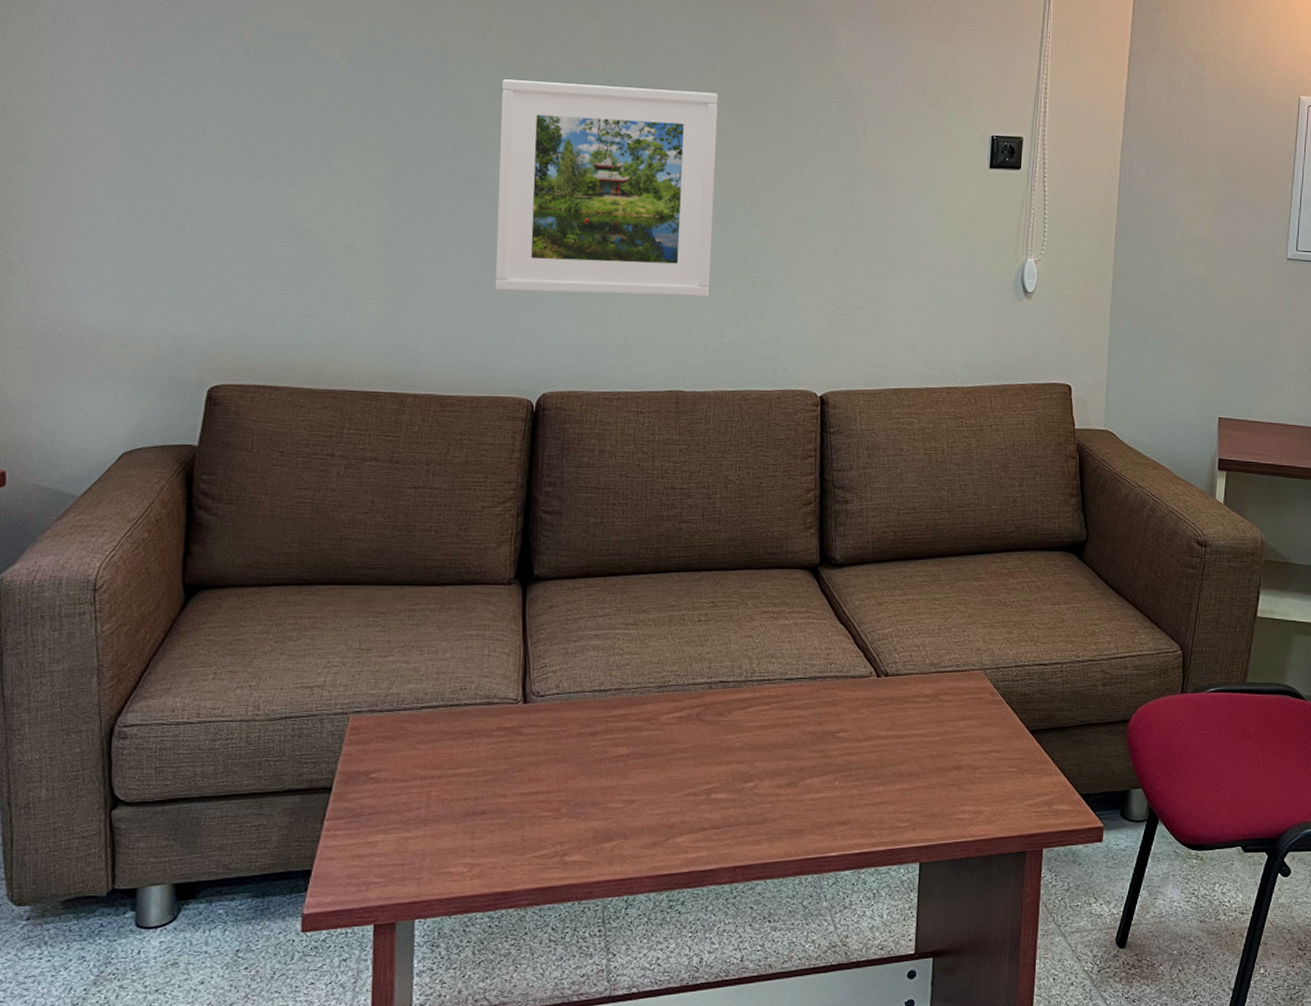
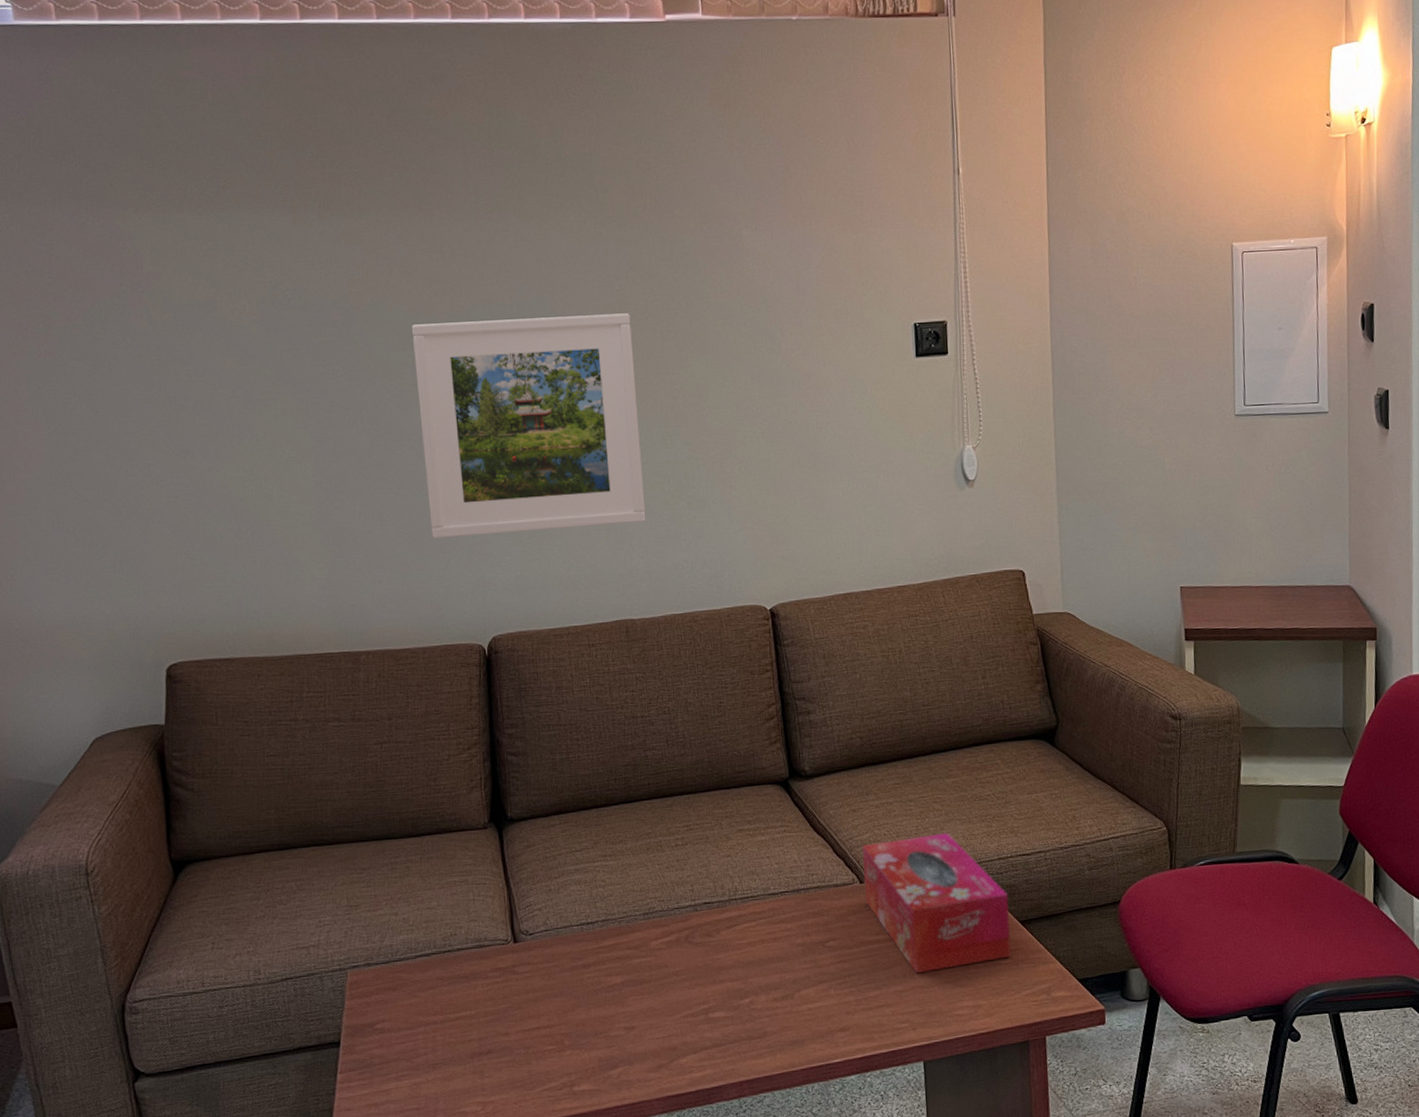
tissue box: none [881,634,1022,774] -> present [862,832,1012,974]

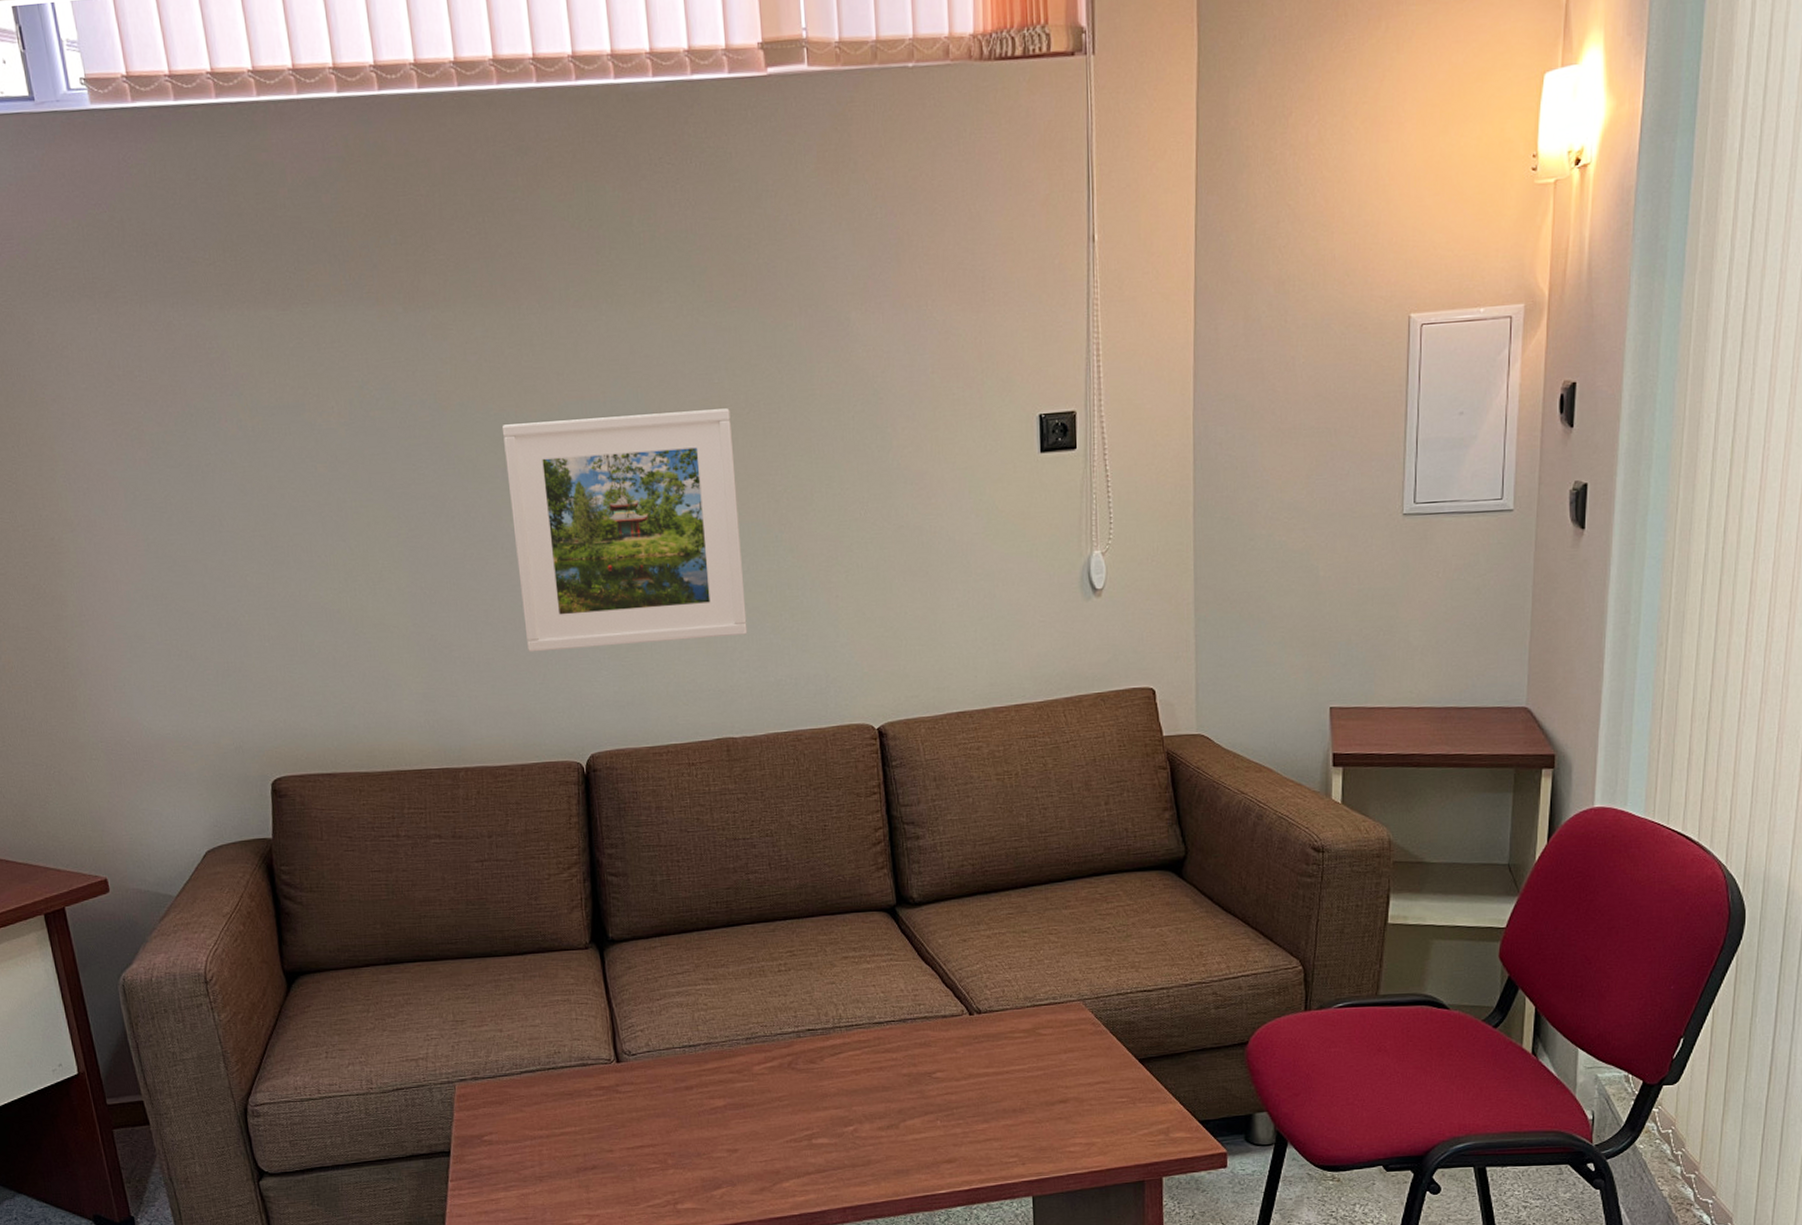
tissue box: present [862,832,1012,974] -> none [973,965,1129,1109]

